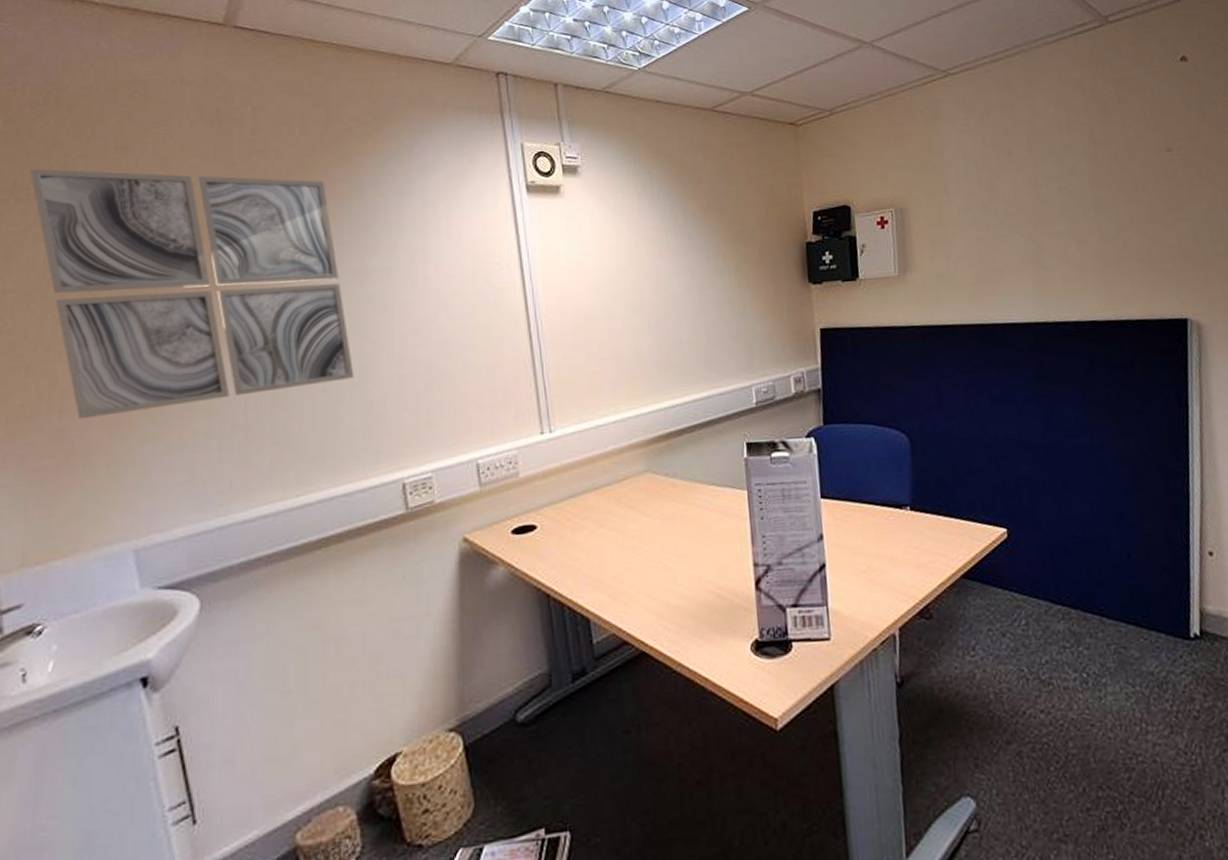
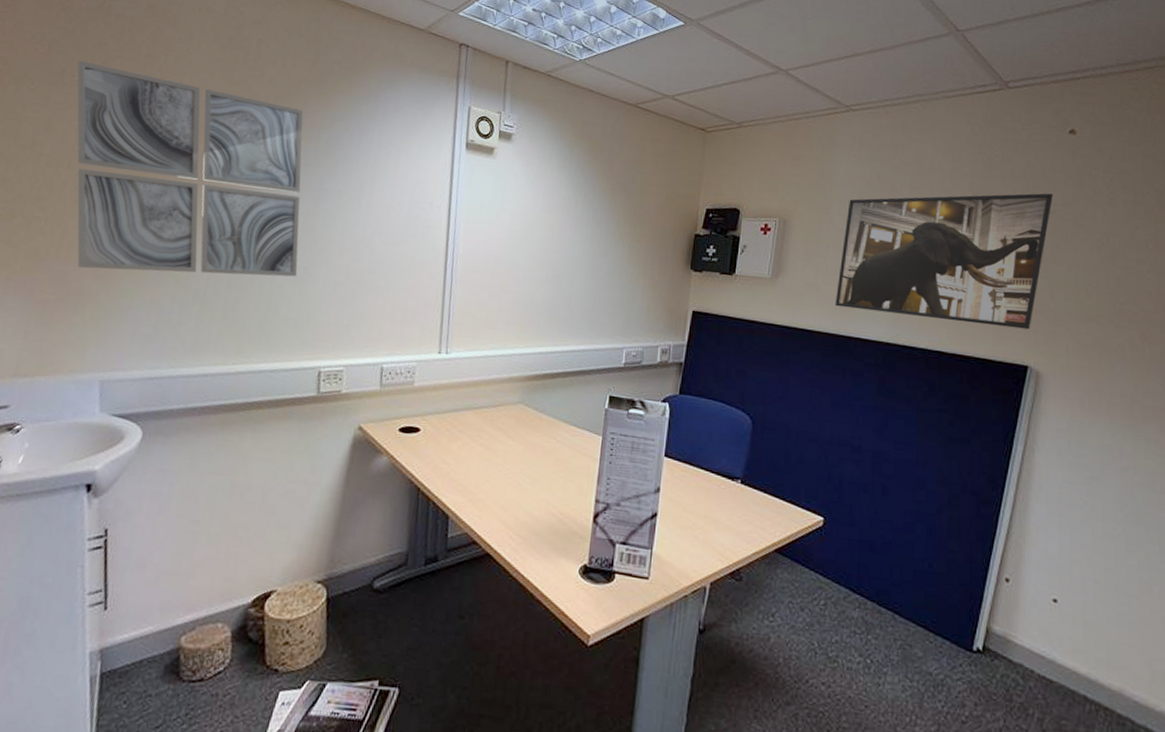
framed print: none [966,129,1182,294] -> present [835,193,1054,330]

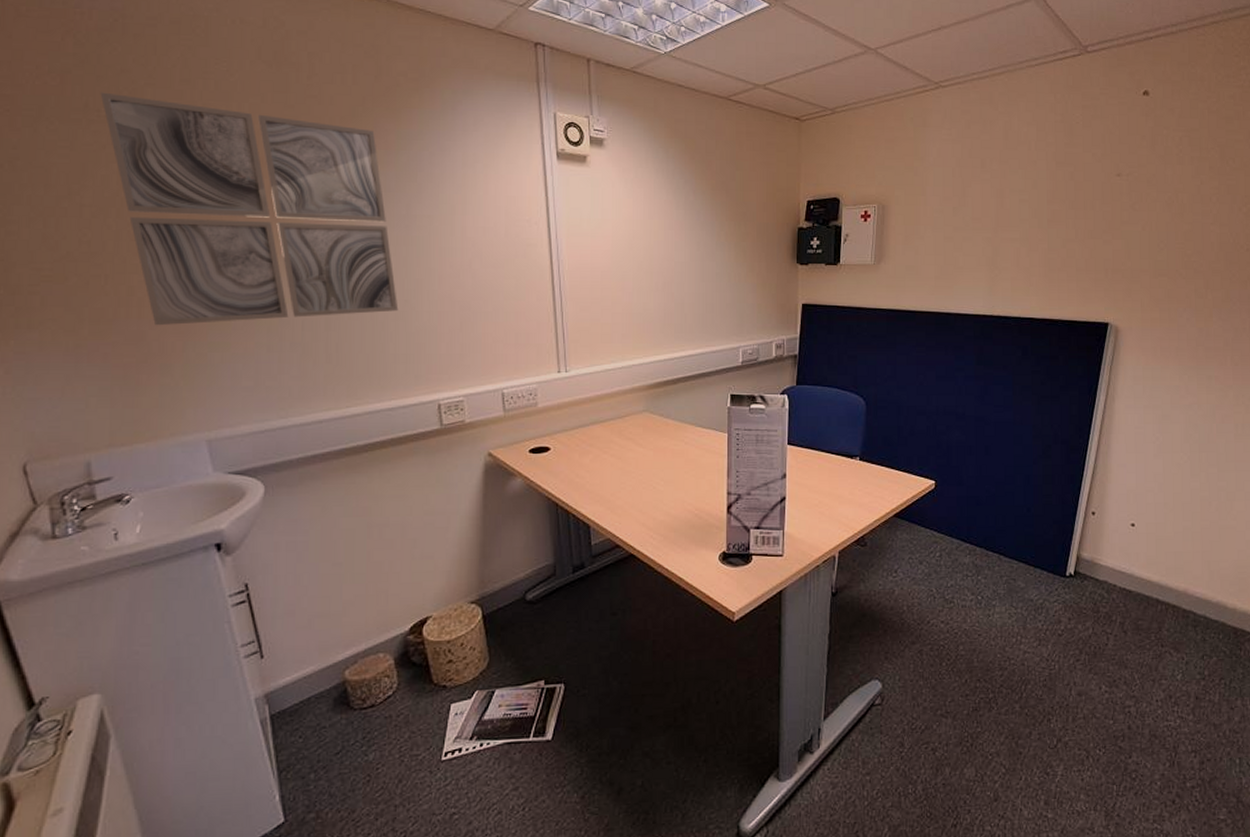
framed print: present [835,193,1054,330] -> none [934,156,1129,289]

